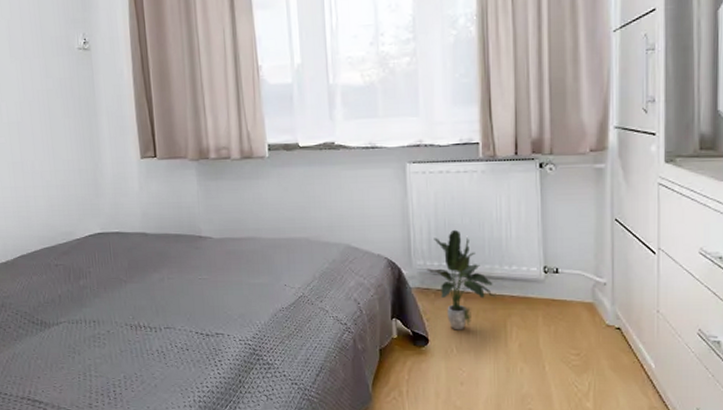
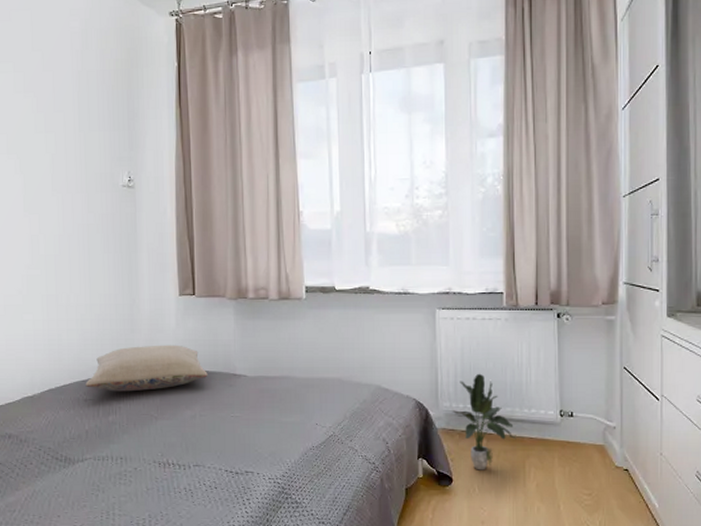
pillow: none [55,208,174,257] -> present [85,344,208,392]

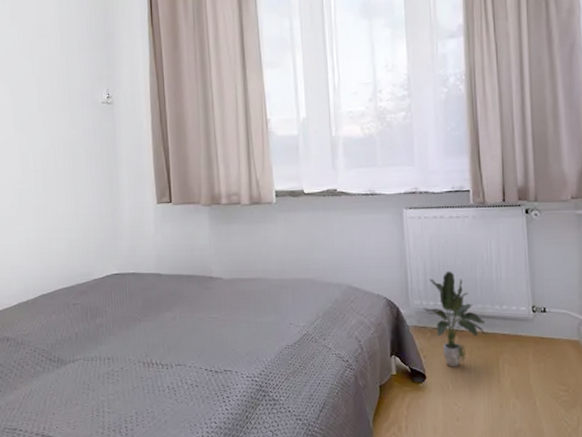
pillow: present [85,344,208,392] -> none [74,250,186,296]

